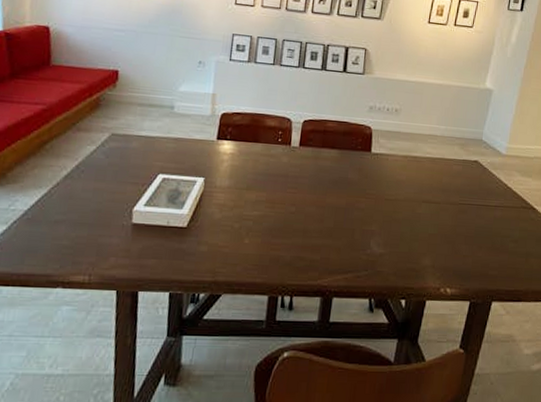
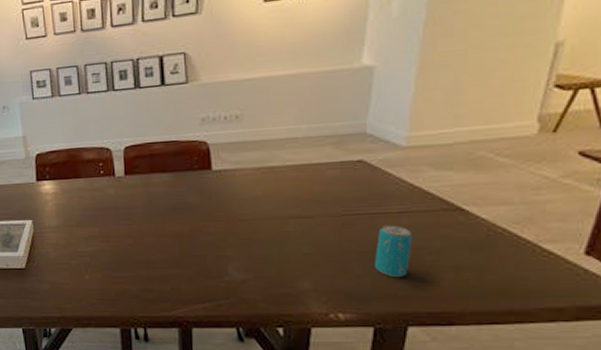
beverage can: none [476,216,503,260] -> present [375,225,413,278]

